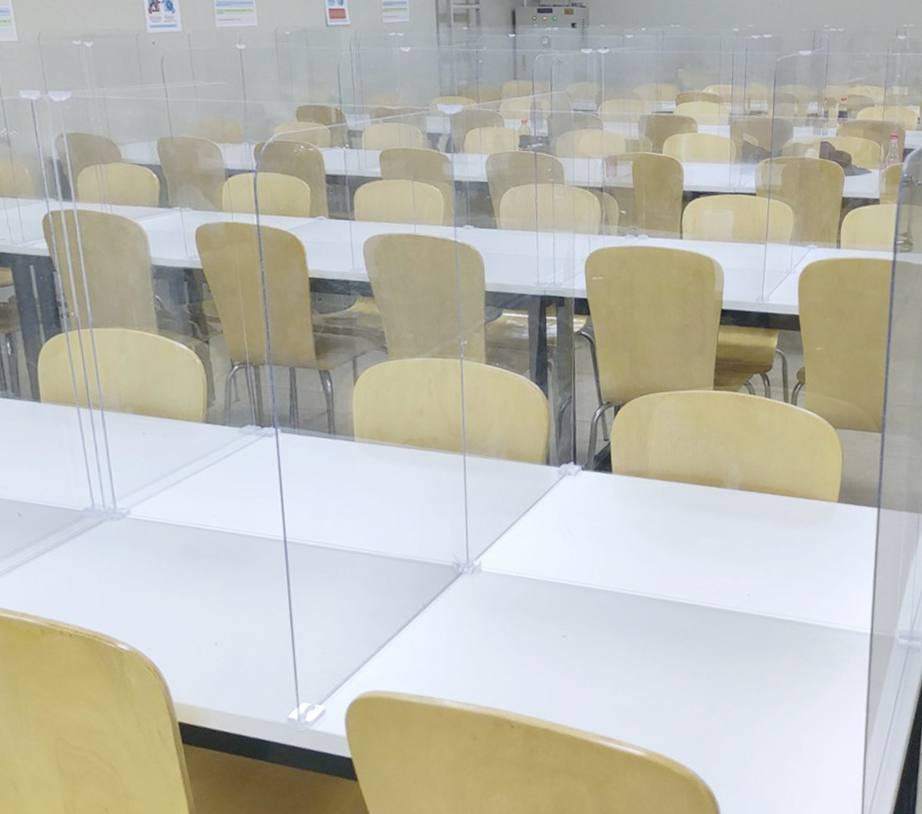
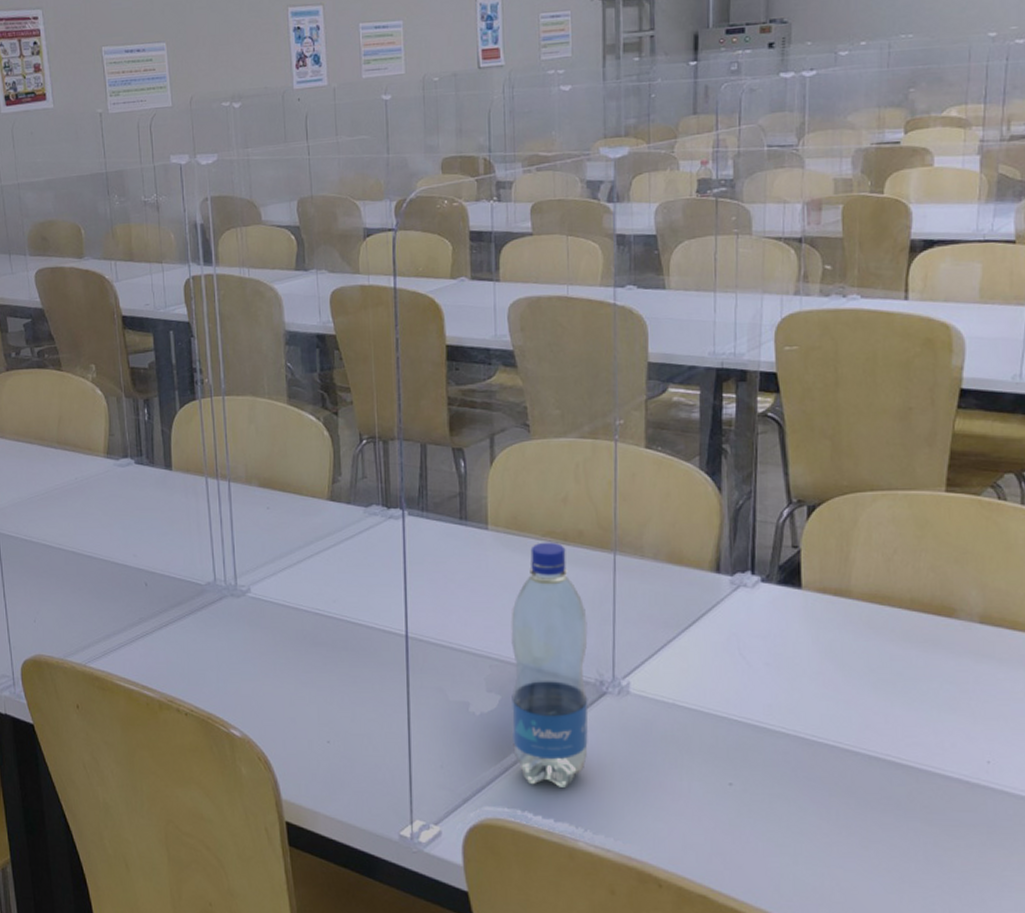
bottle: none [378,448,449,659] -> present [511,542,588,787]

